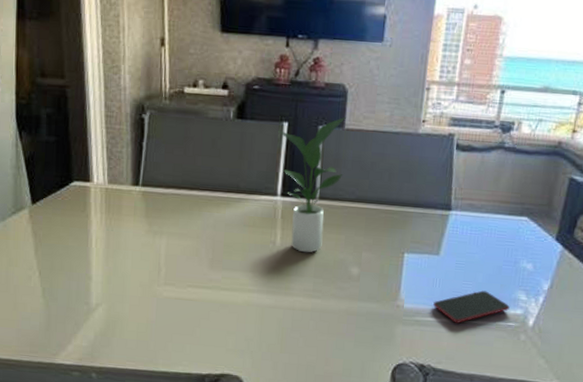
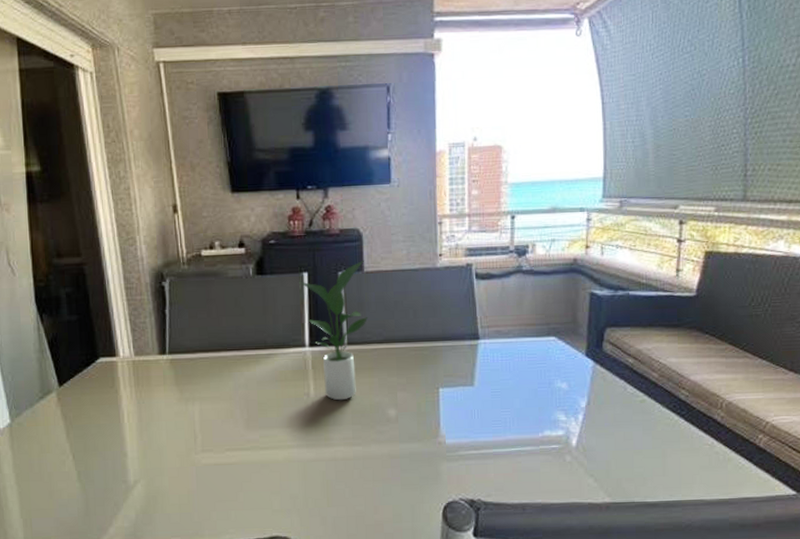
smartphone: present [433,290,510,323] -> none [475,416,551,453]

